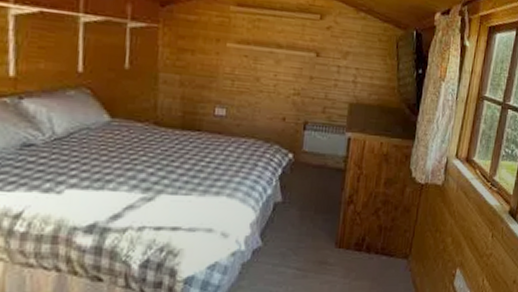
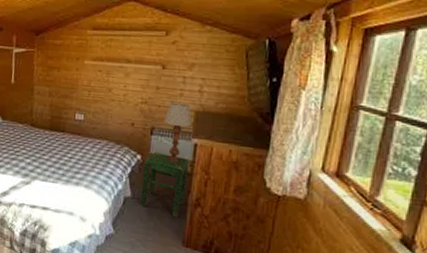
stool: none [291,149,343,218] -> present [140,152,190,218]
table lamp: none [318,94,346,160] -> present [165,102,192,164]

